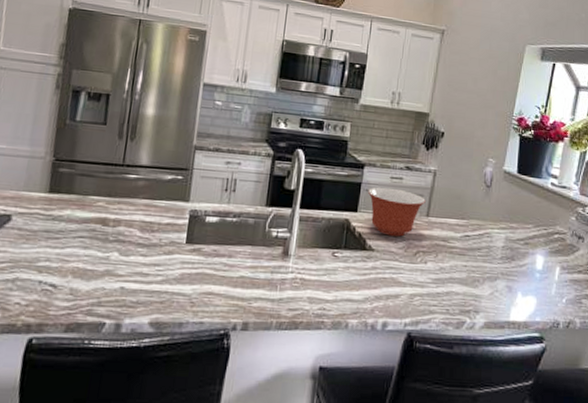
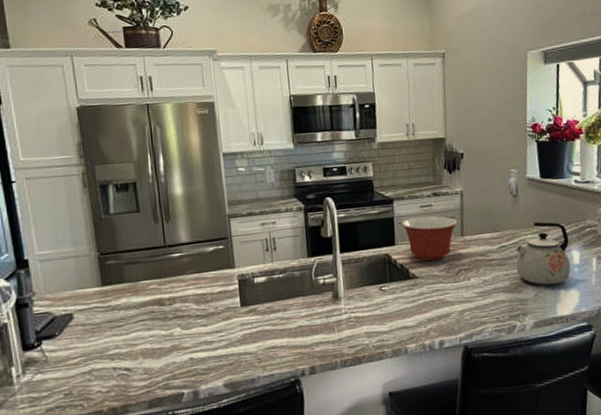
kettle: none [477,217,535,286] -> present [516,221,571,285]

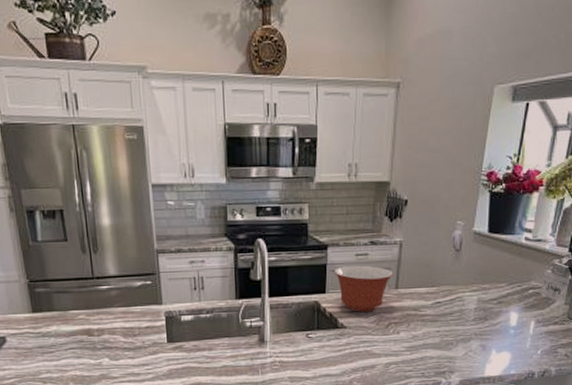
kettle: present [516,221,571,285] -> none [450,279,509,345]

